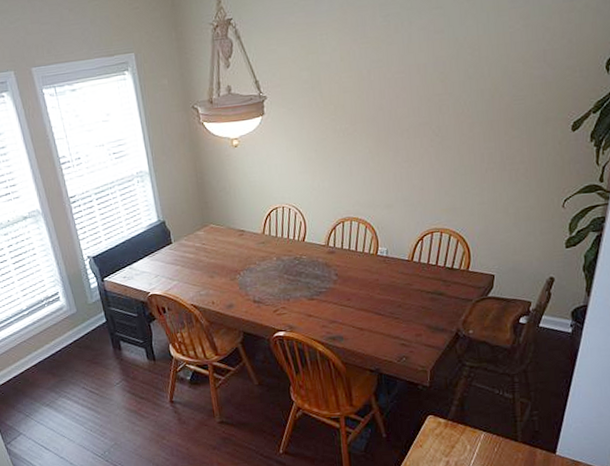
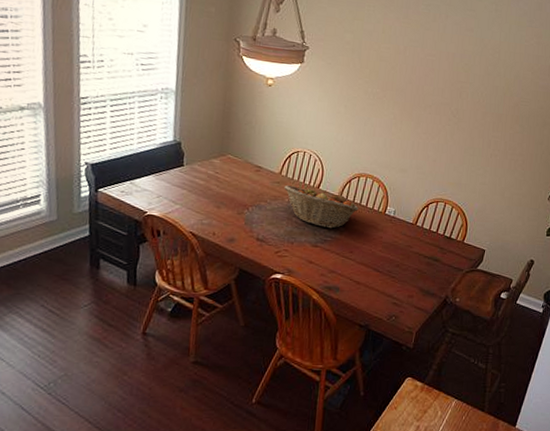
fruit basket: none [270,241,349,280] -> present [284,185,359,229]

